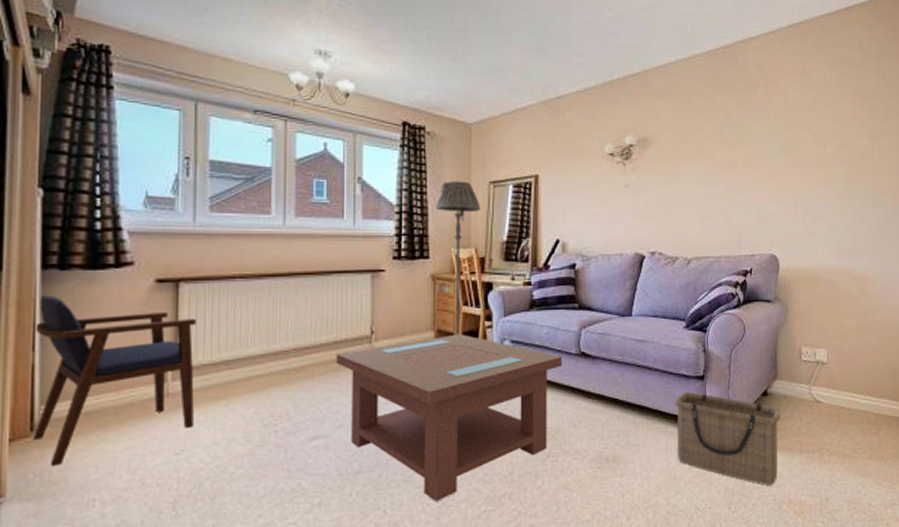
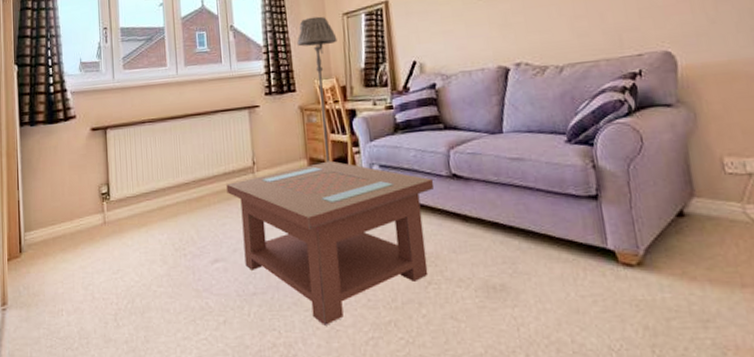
armchair: present [34,295,197,467] -> none [18,146,124,281]
basket: present [675,391,780,486] -> none [565,213,714,327]

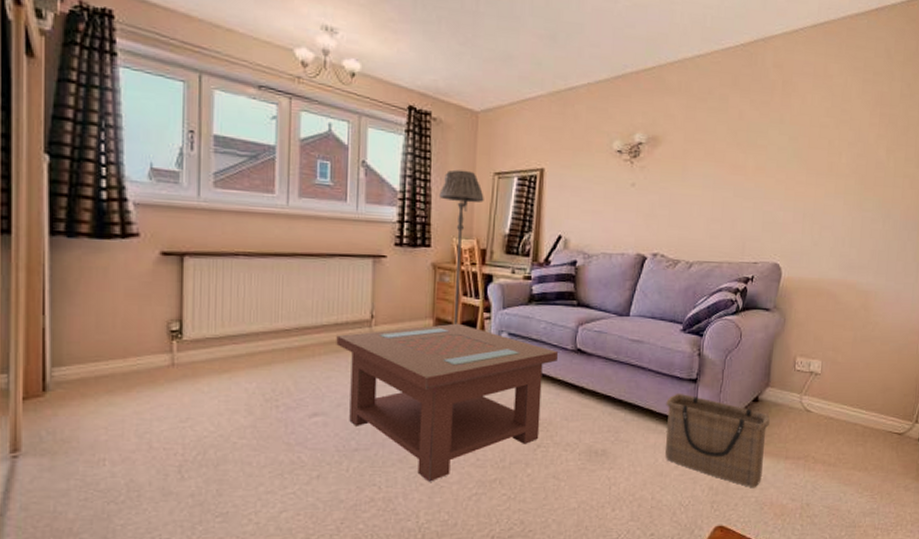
basket: none [565,213,714,327] -> present [665,393,770,488]

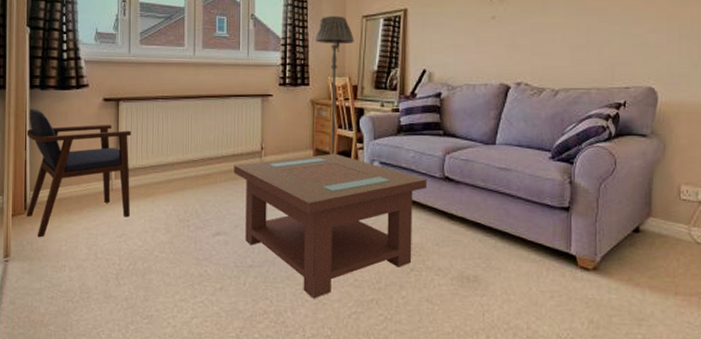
armchair: none [45,261,202,426] -> present [26,108,132,238]
basket: present [665,393,770,488] -> none [538,221,654,325]

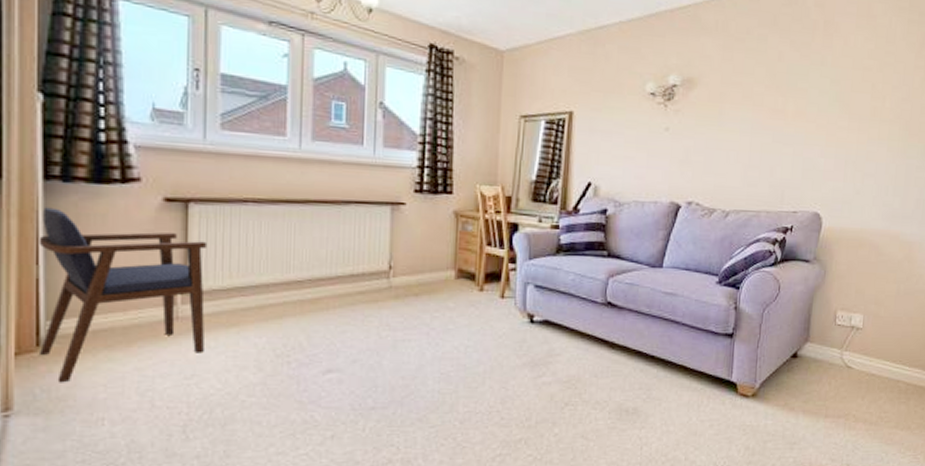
coffee table: present [233,153,428,299] -> none [352,274,588,442]
floor lamp: present [315,16,354,154] -> none [462,112,510,276]

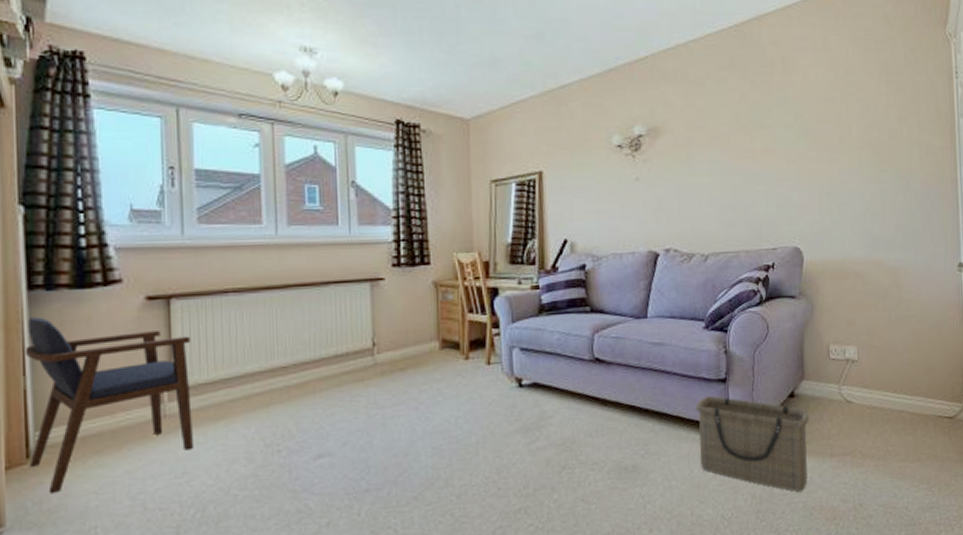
basket: none [699,348,809,448] -> present [696,395,809,493]

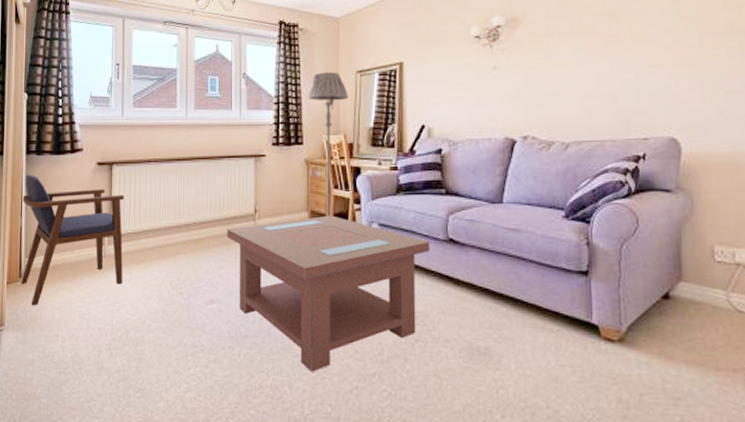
coffee table: none [337,342,576,519] -> present [227,215,431,372]
floor lamp: none [435,181,483,344] -> present [308,72,349,216]
basket: present [696,395,809,493] -> none [554,286,688,405]

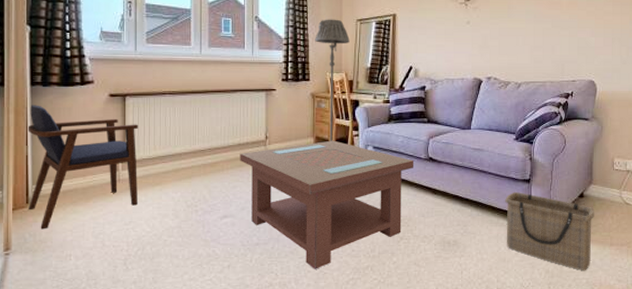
basket: none [554,286,688,405] -> present [505,191,594,271]

